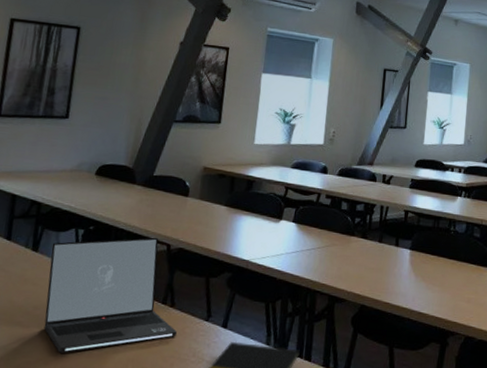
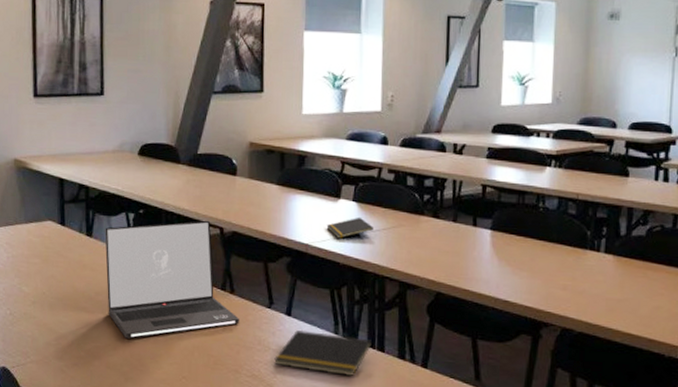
notepad: none [267,236,310,256] -> present [326,217,374,239]

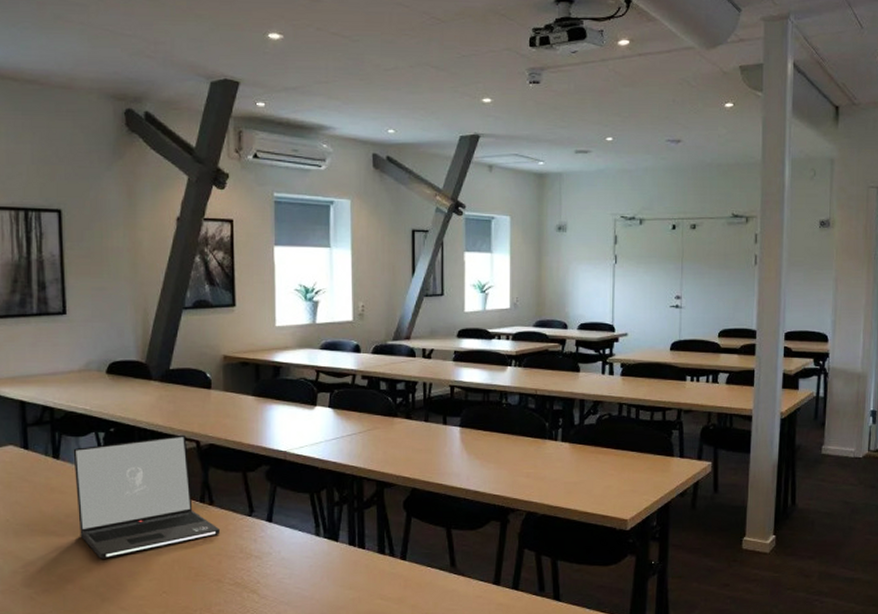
notepad: present [274,329,372,377] -> none [257,534,352,575]
notepad: present [326,217,374,239] -> none [304,422,351,444]

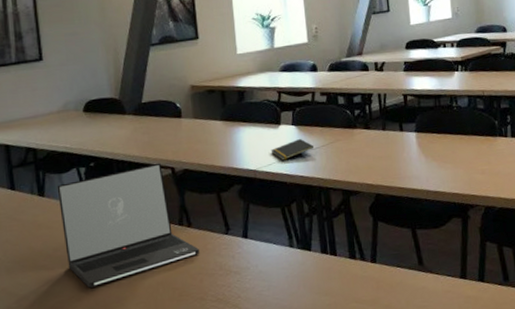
notepad: none [304,422,351,444] -> present [270,138,315,161]

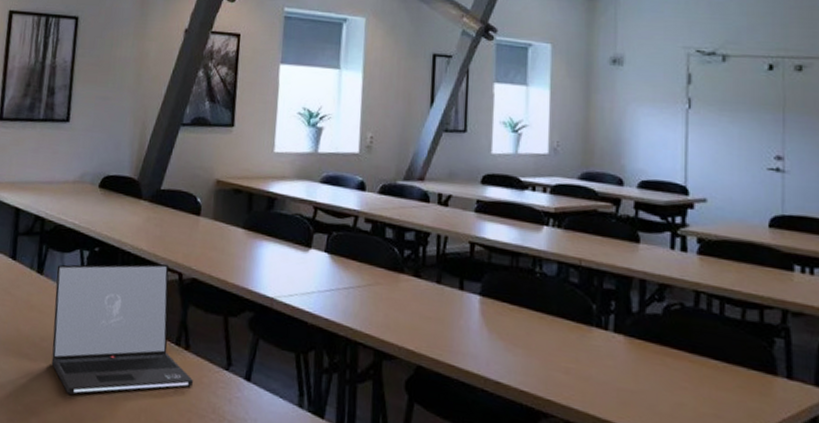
notepad: present [270,138,315,161] -> none [294,270,348,294]

